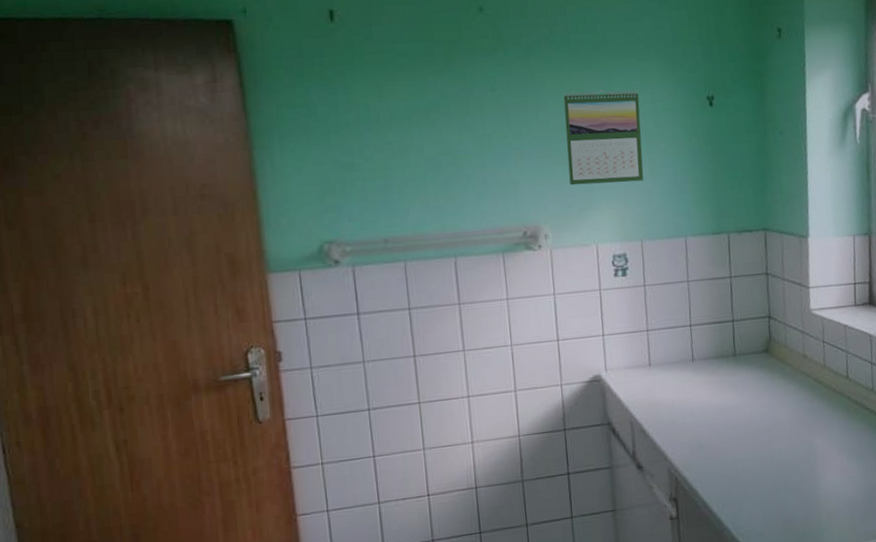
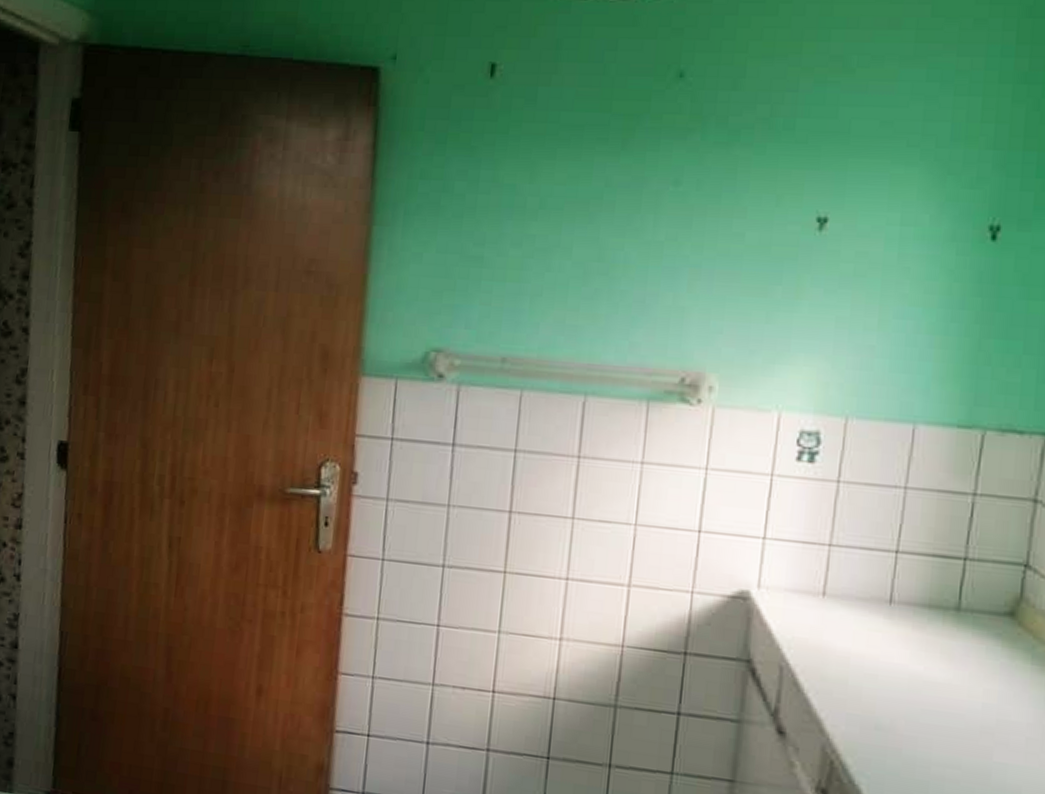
calendar: present [563,89,644,186] -> none [756,198,884,334]

